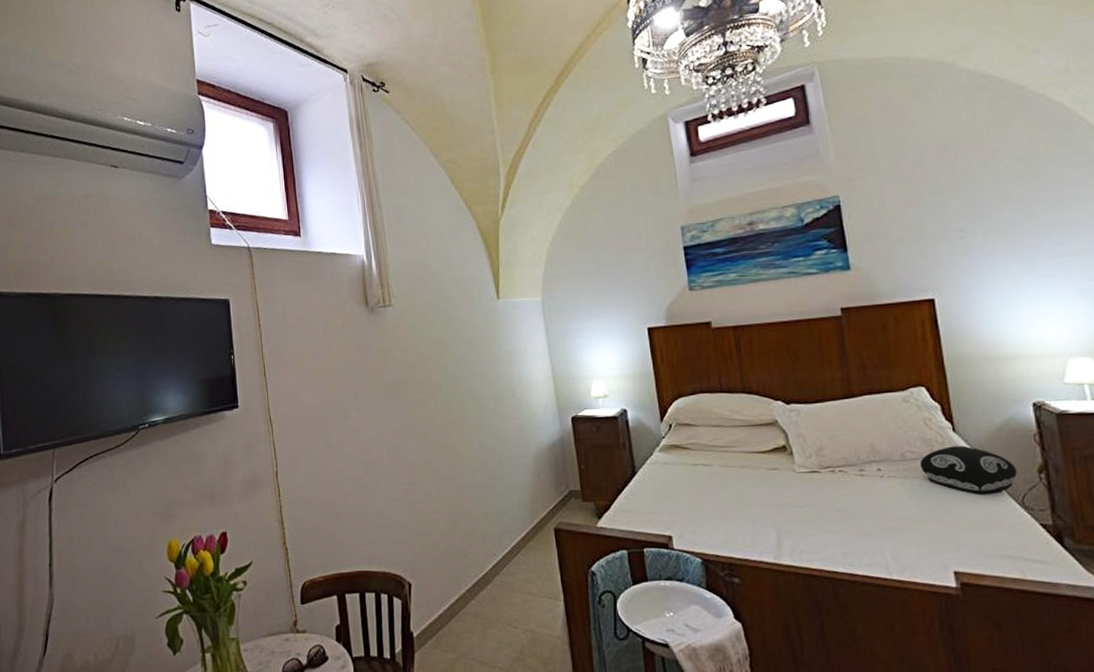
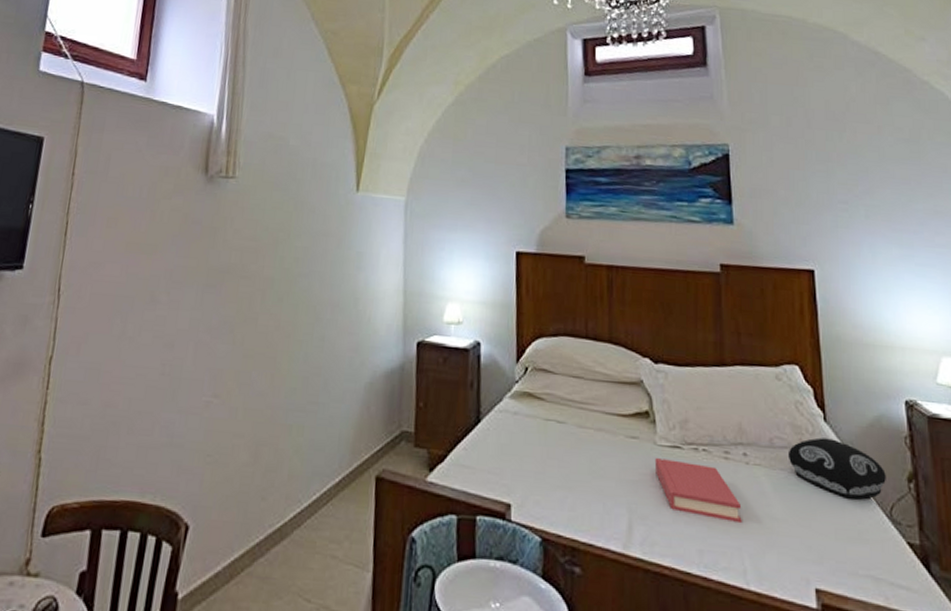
hardback book: none [795,482,881,527] -> present [654,458,742,524]

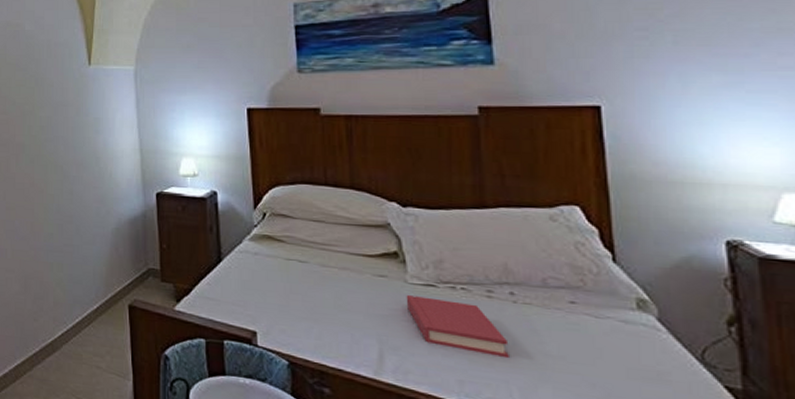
cushion: present [787,437,886,500] -> none [565,278,697,342]

